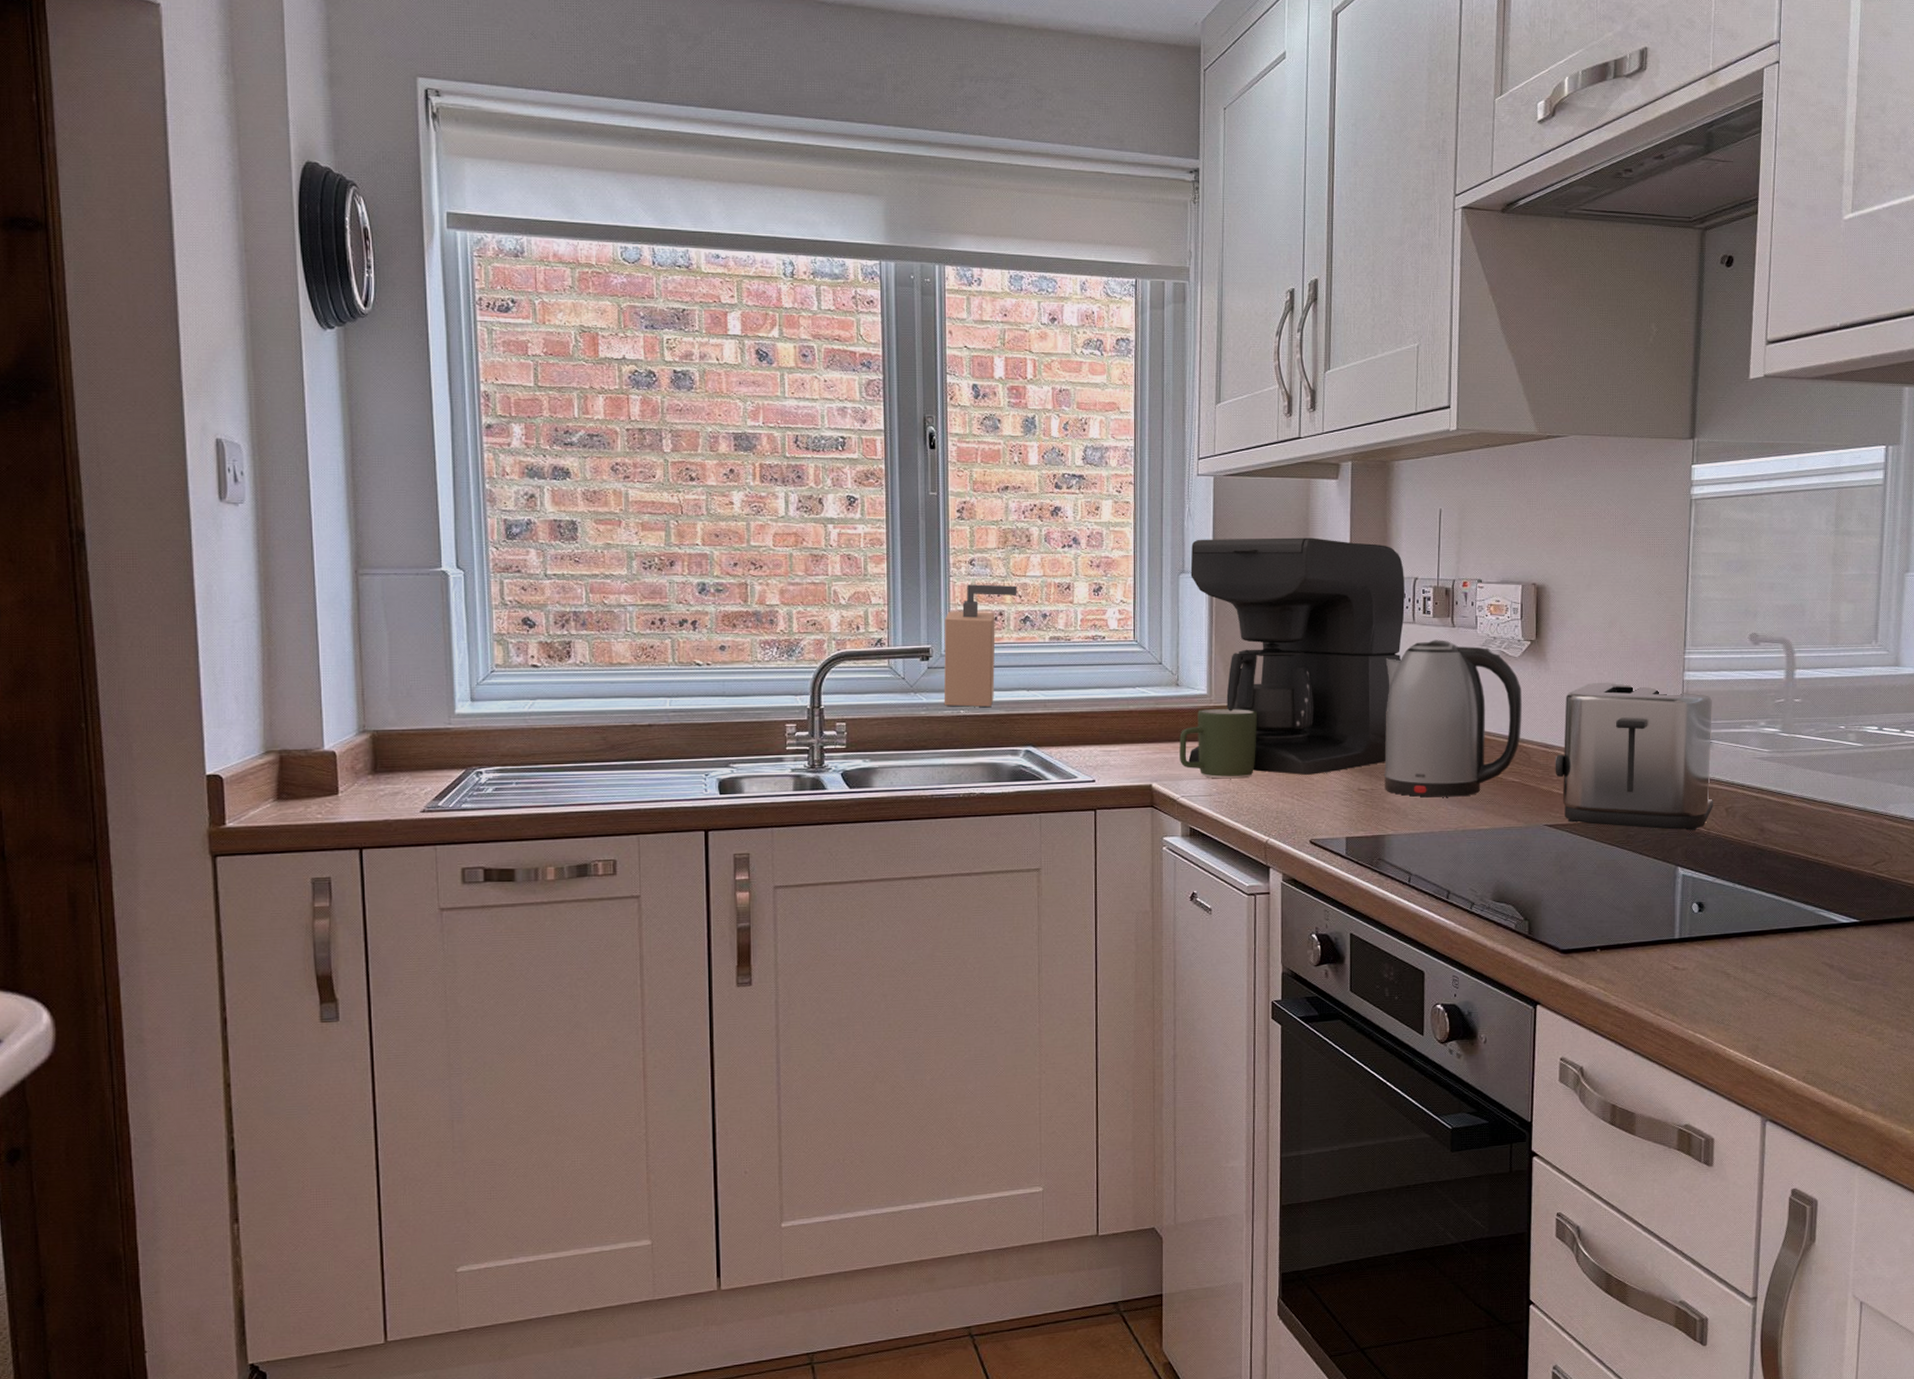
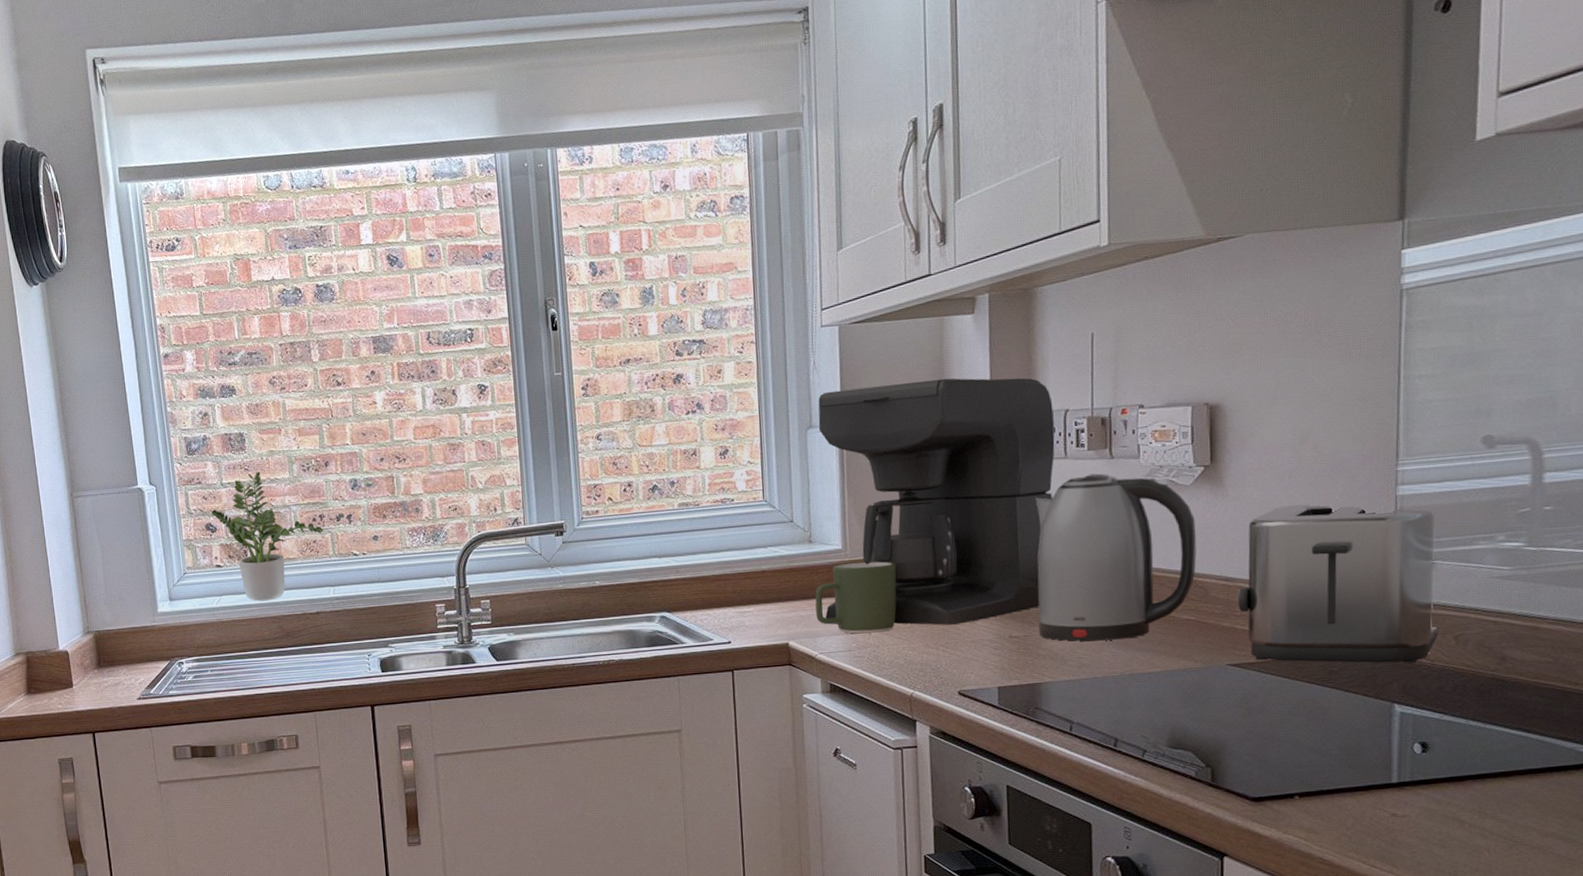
potted plant: none [531,565,664,709] -> present [211,471,324,602]
soap dispenser: present [943,584,1017,707] -> none [576,456,645,578]

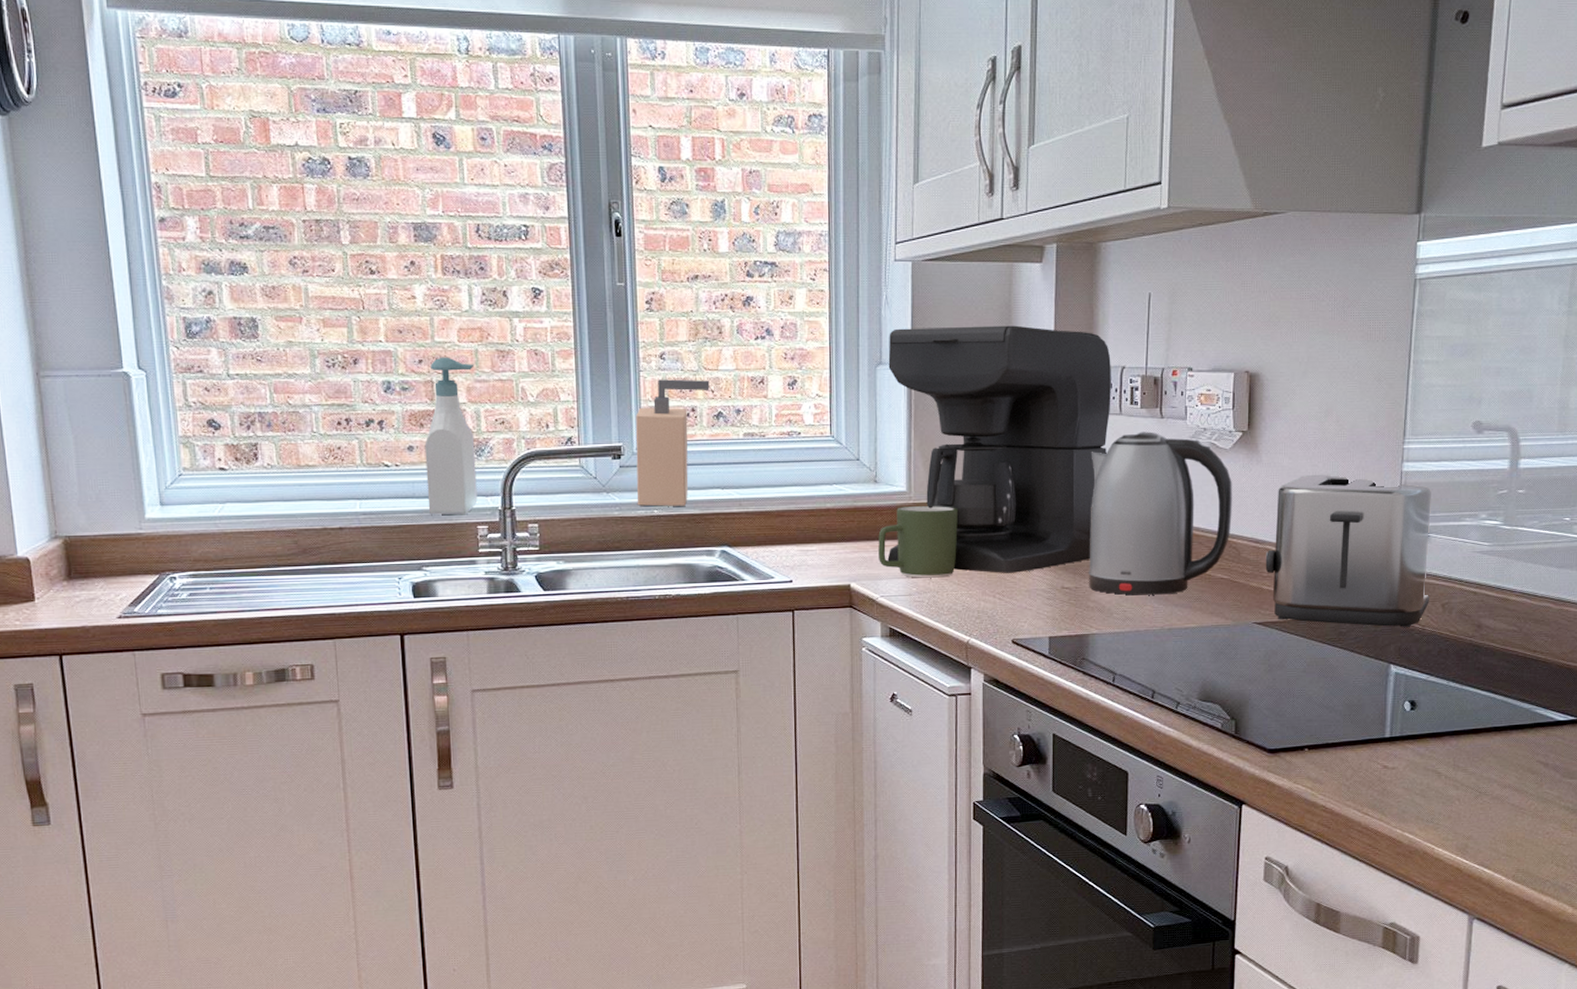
potted plant: present [211,471,324,602] -> none [215,363,351,512]
soap bottle: none [387,453,435,597] -> present [424,357,478,515]
soap dispenser: none [576,456,645,578] -> present [635,379,710,507]

